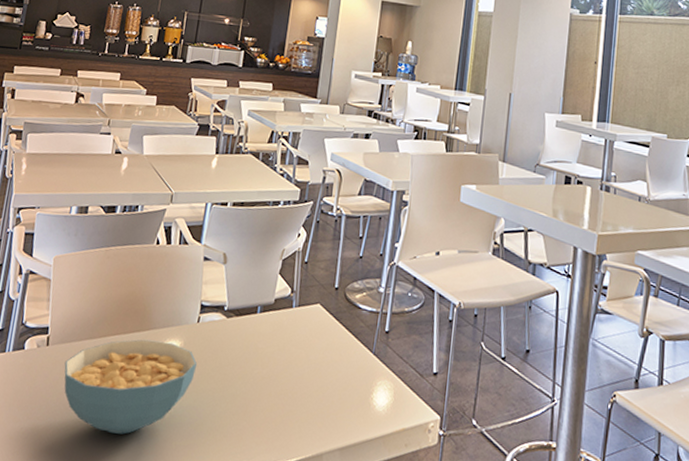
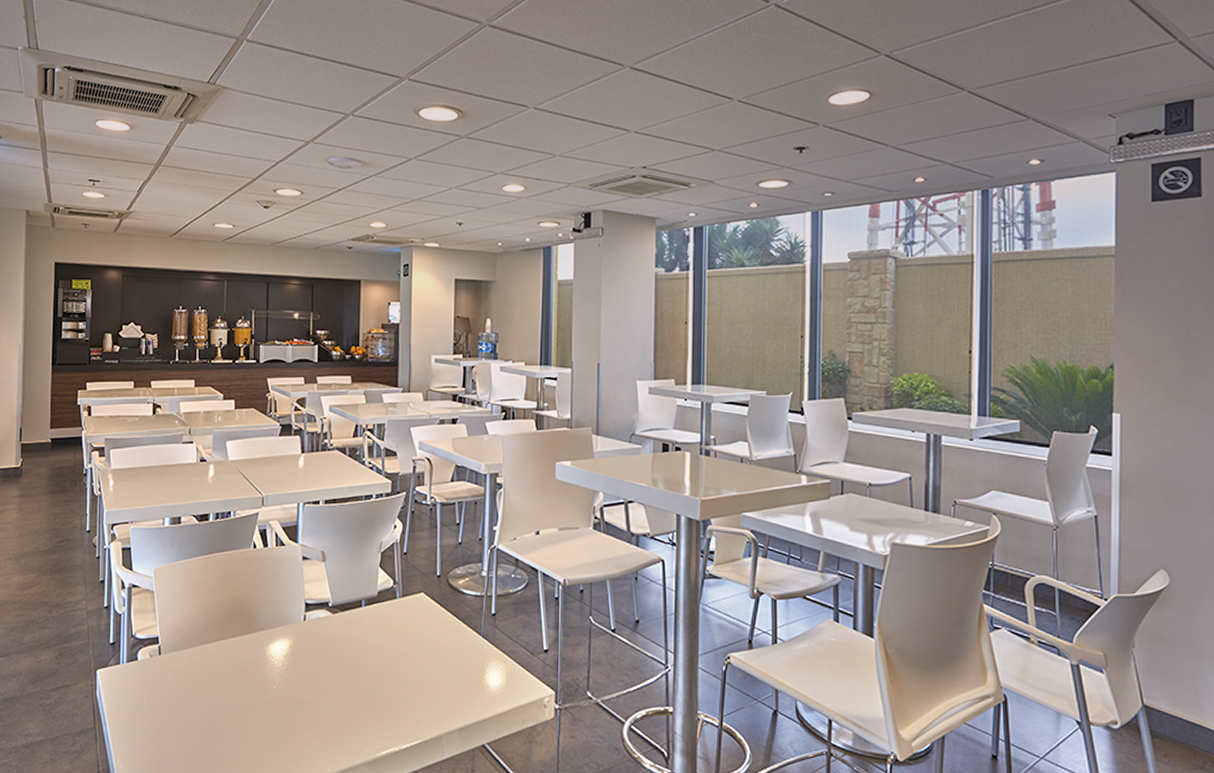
cereal bowl: present [64,339,198,435] -> none [179,641,309,732]

